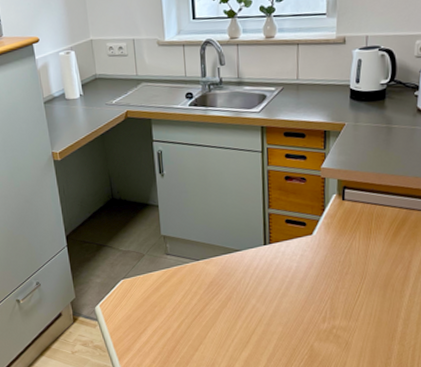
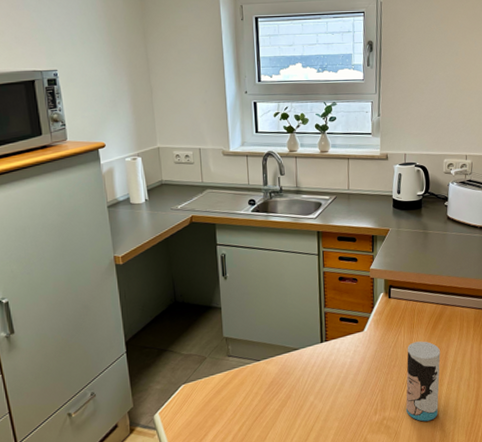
cup: none [358,248,402,334] -> present [405,341,441,422]

